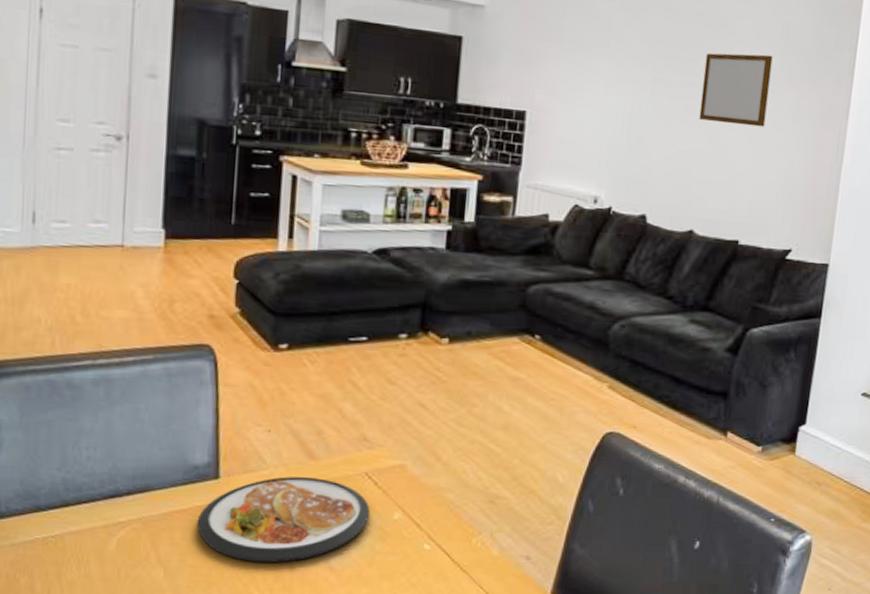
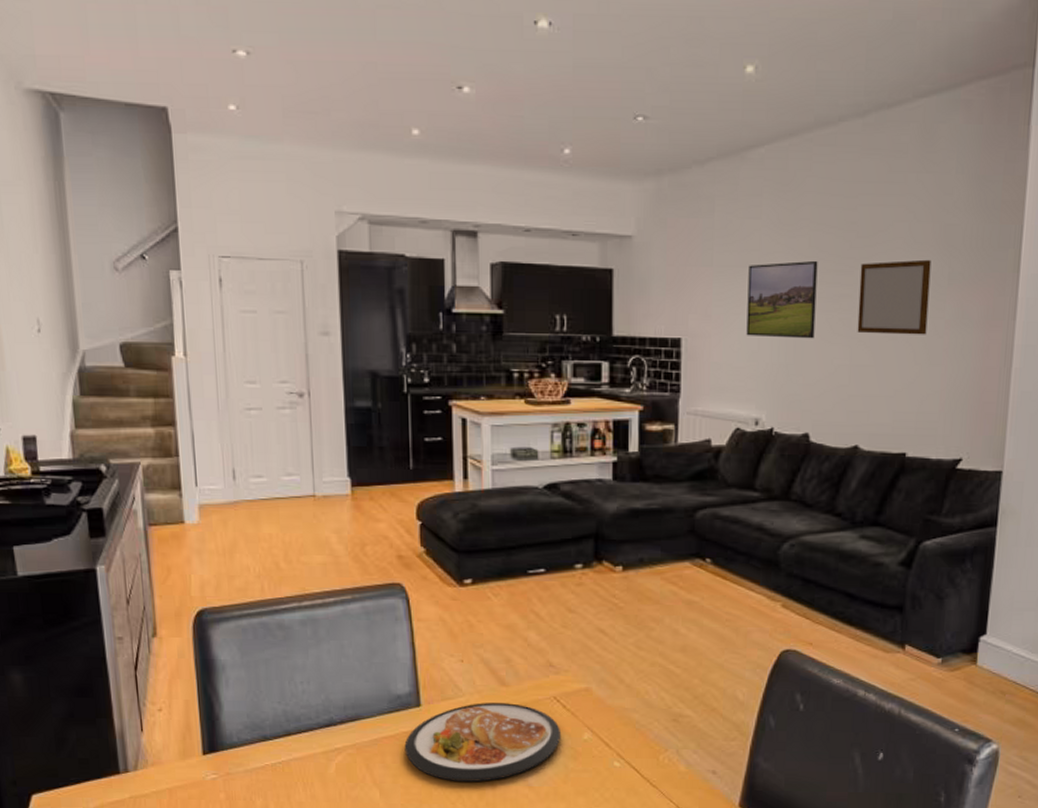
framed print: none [591,44,665,122] -> present [746,260,818,339]

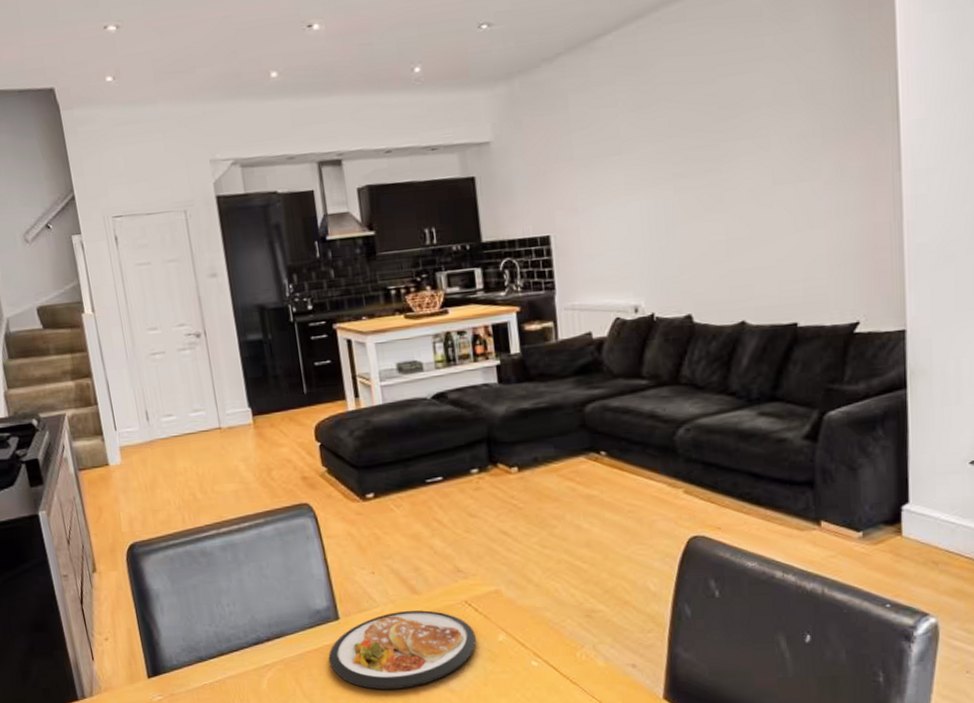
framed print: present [746,260,818,339] -> none [609,139,686,225]
writing board: present [857,259,932,335] -> none [725,120,805,206]

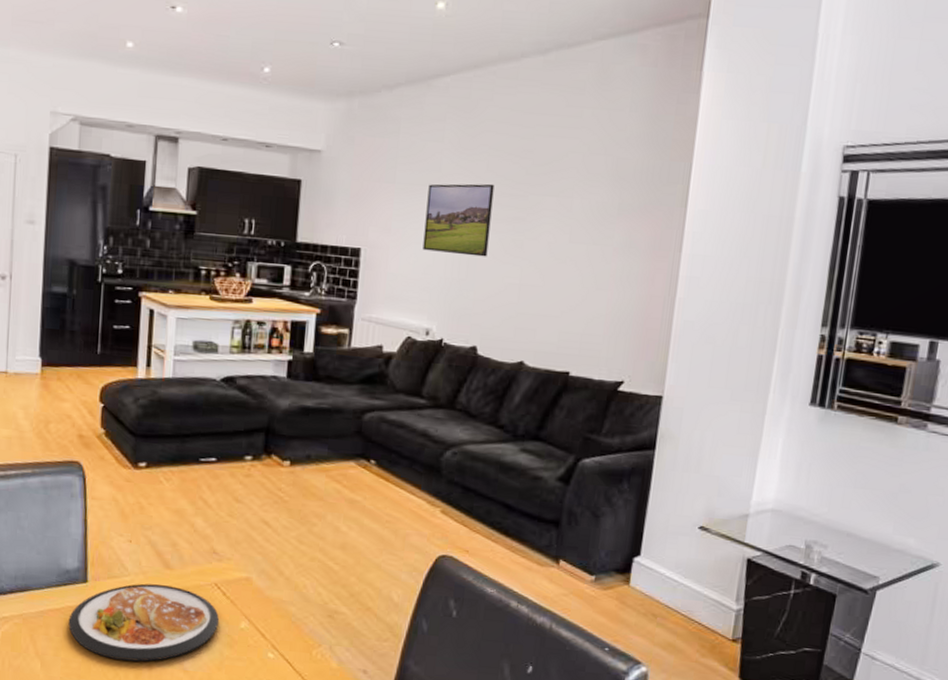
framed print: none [609,139,686,225] -> present [422,183,494,257]

